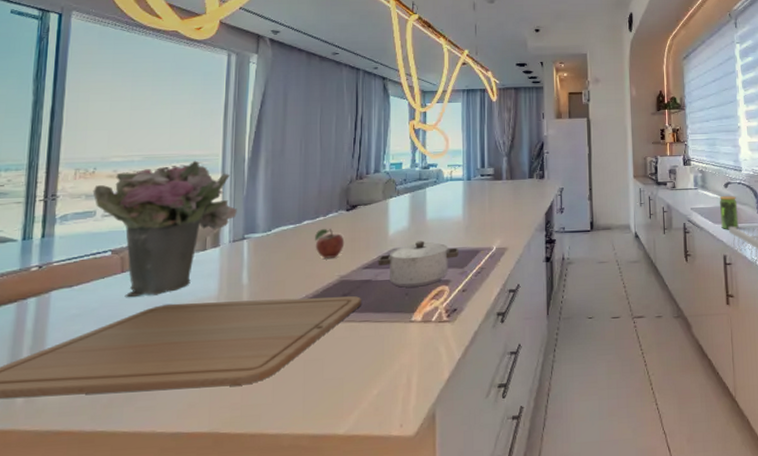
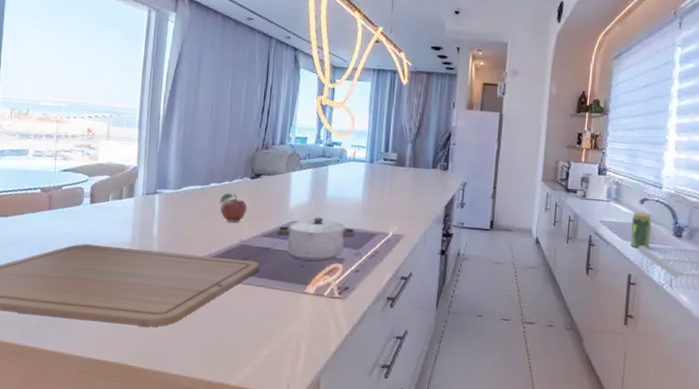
flower bouquet: present [93,160,237,298] -> none [26,112,151,234]

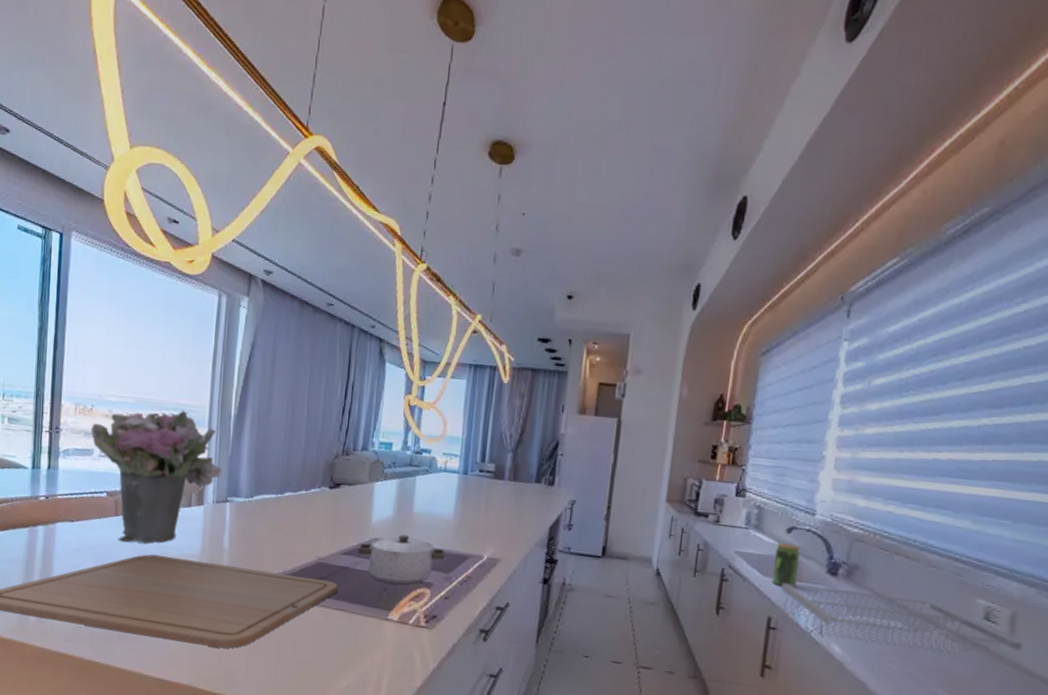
flower bouquet: none [26,112,151,234] -> present [91,410,221,543]
fruit: present [220,193,248,222] -> none [295,504,326,537]

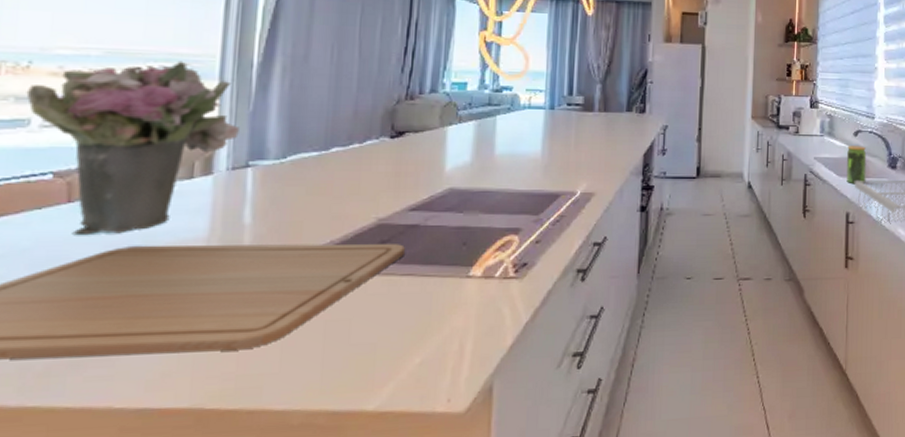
cooking pot: present [357,534,445,585] -> none [428,179,534,236]

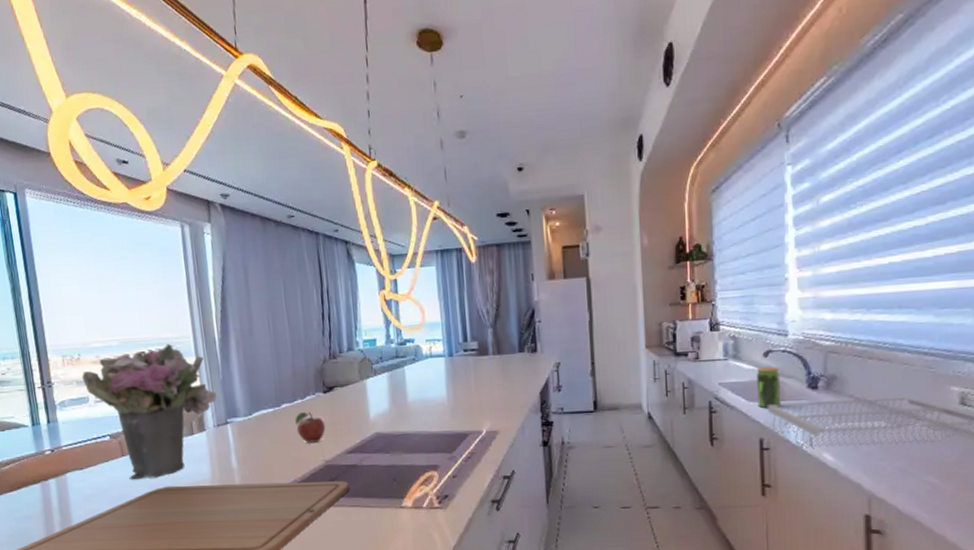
fruit: none [346,159,386,196] -> present [295,412,326,443]

